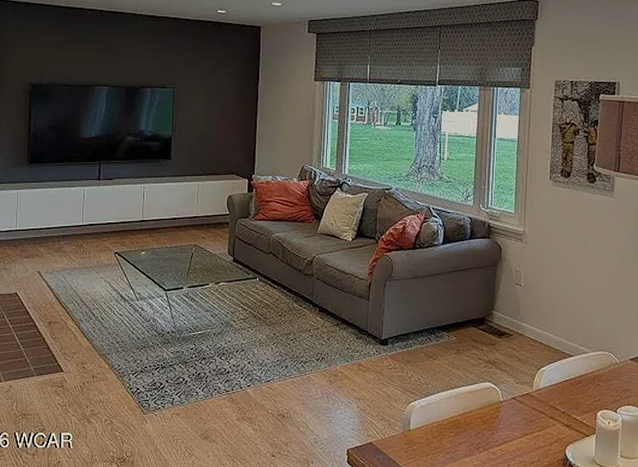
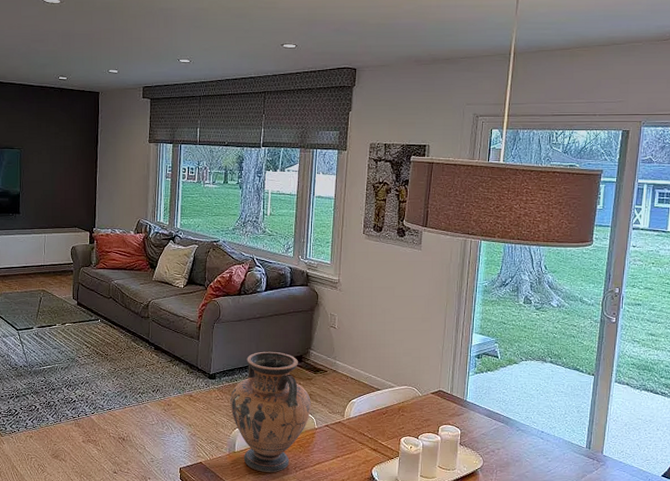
vase: none [404,313,495,455] -> present [230,351,311,473]

